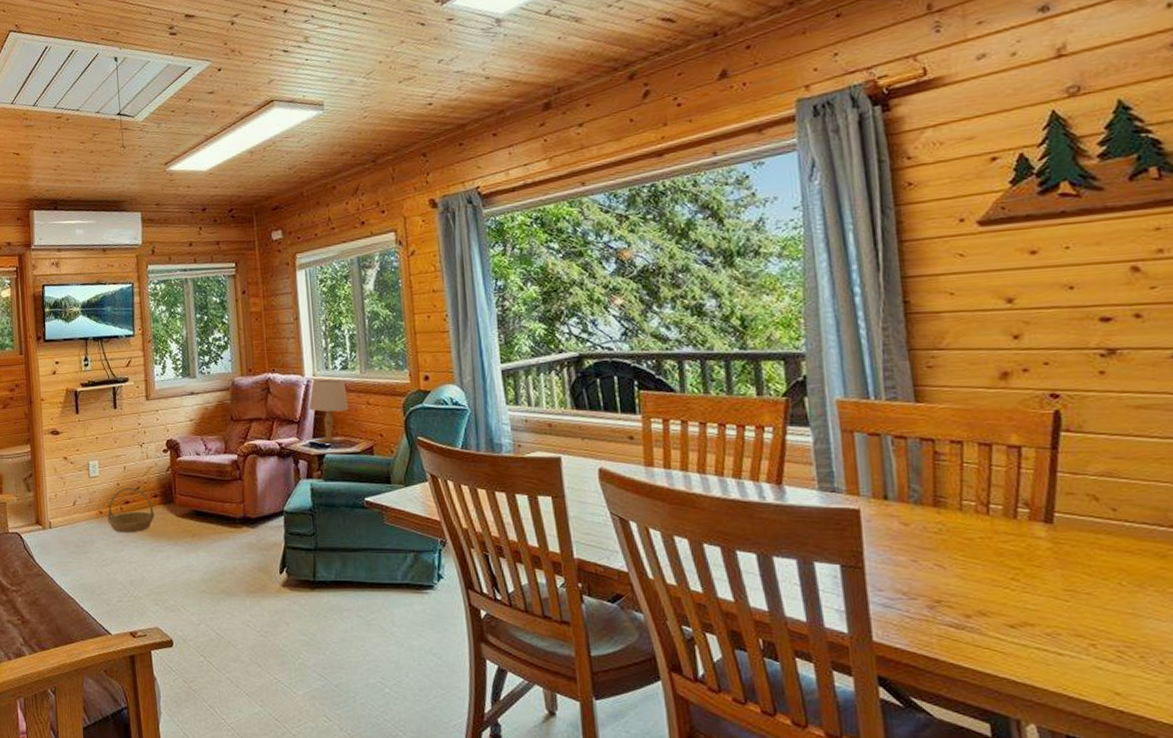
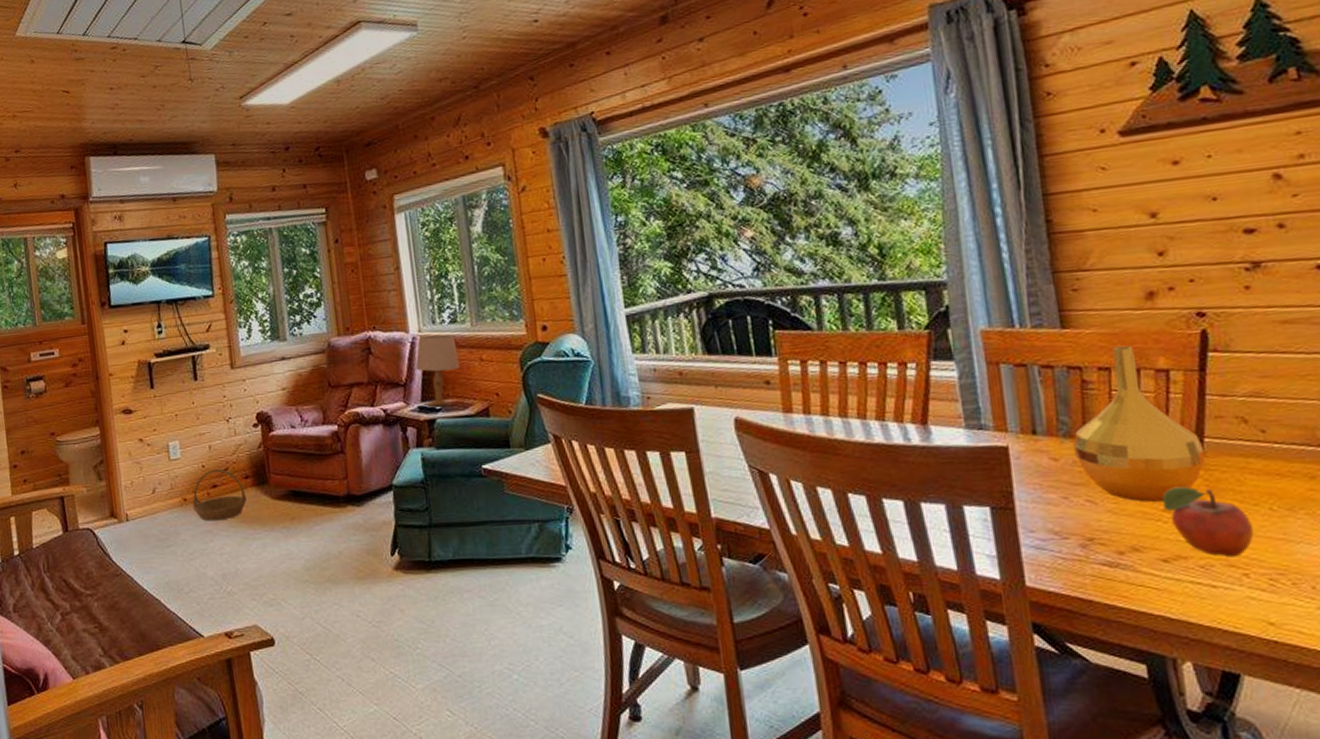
vase: none [924,421,1056,570] -> present [1073,345,1206,502]
fruit: none [1010,557,1103,628] -> present [1162,486,1255,557]

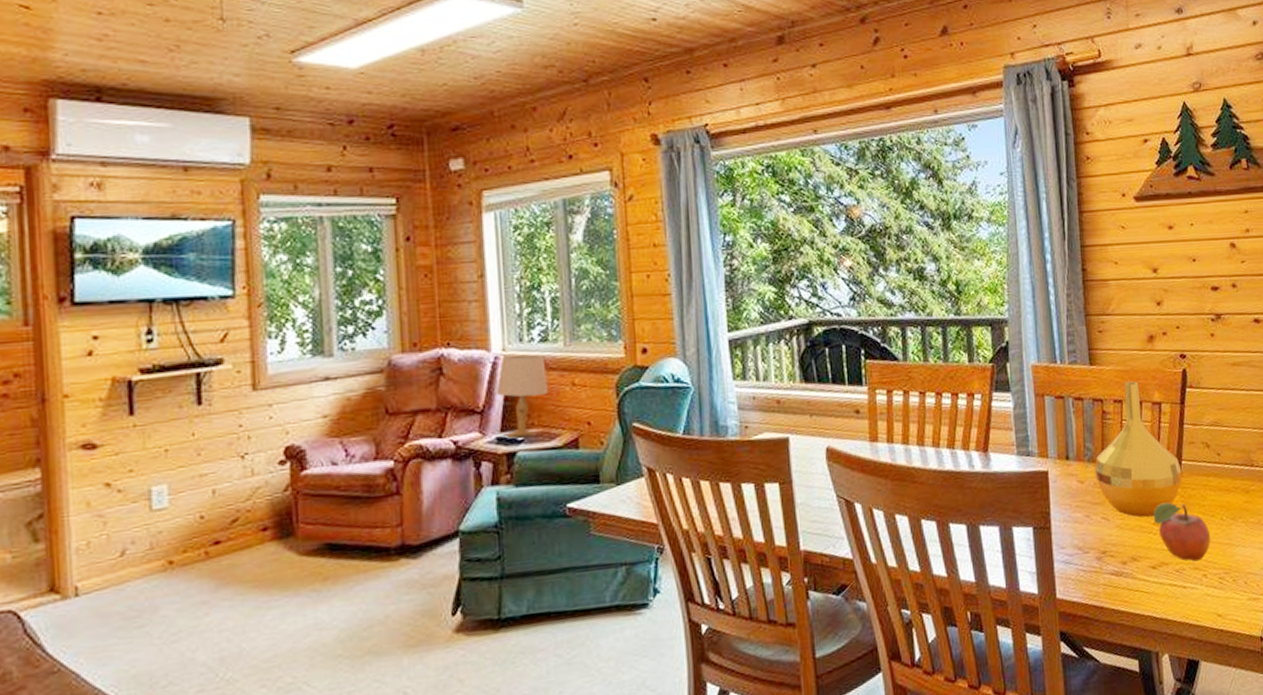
basket: present [192,468,247,521] -> none [182,519,262,589]

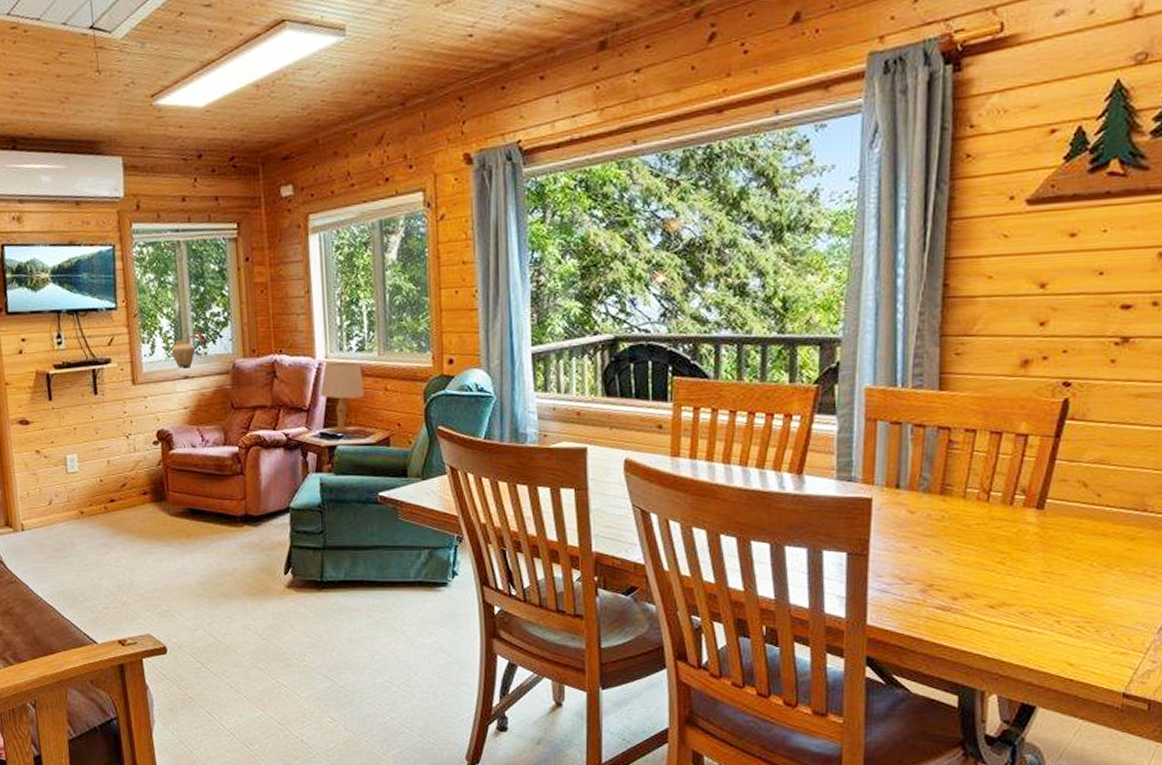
vase: none [307,321,355,367] -> present [171,330,207,367]
vase: present [1095,381,1182,517] -> none [930,410,1045,554]
fruit: present [1153,502,1211,561] -> none [999,542,1073,606]

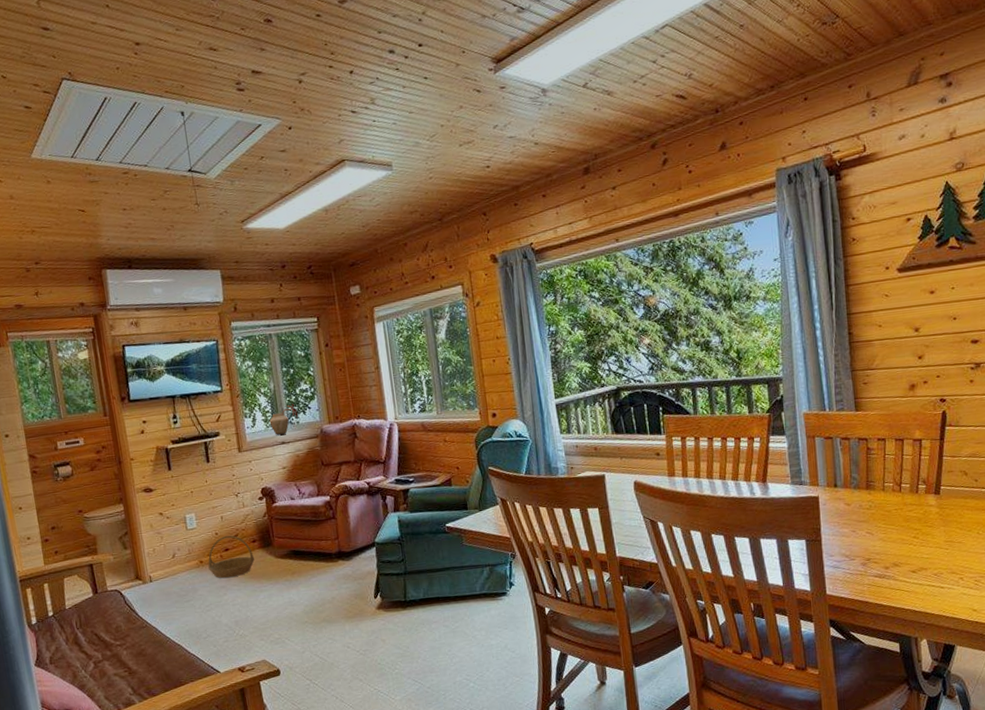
basket: none [89,483,144,535] -> present [208,535,255,579]
table lamp: present [320,362,364,435] -> none [393,421,428,480]

